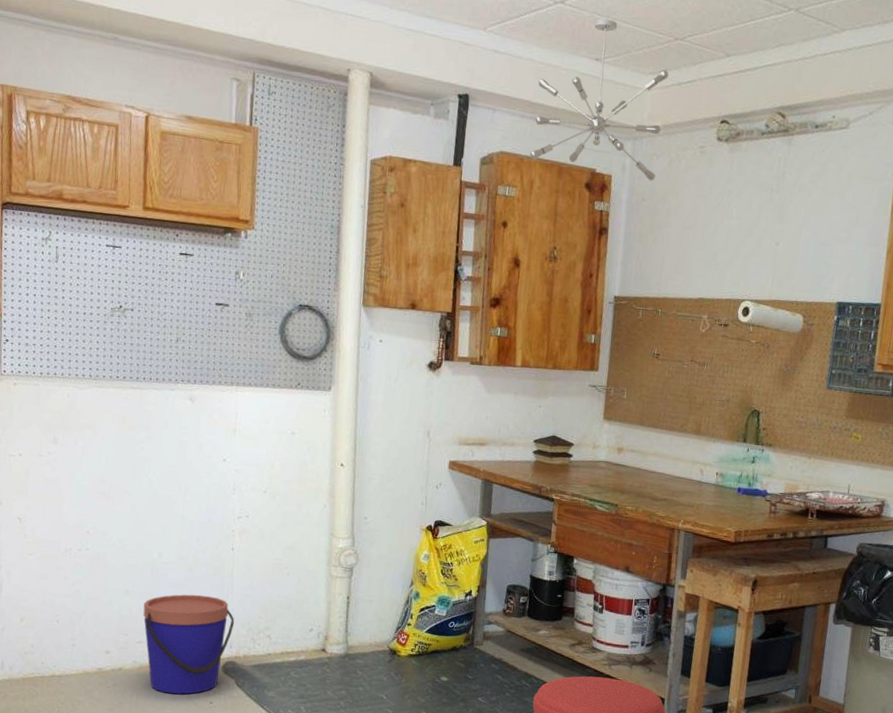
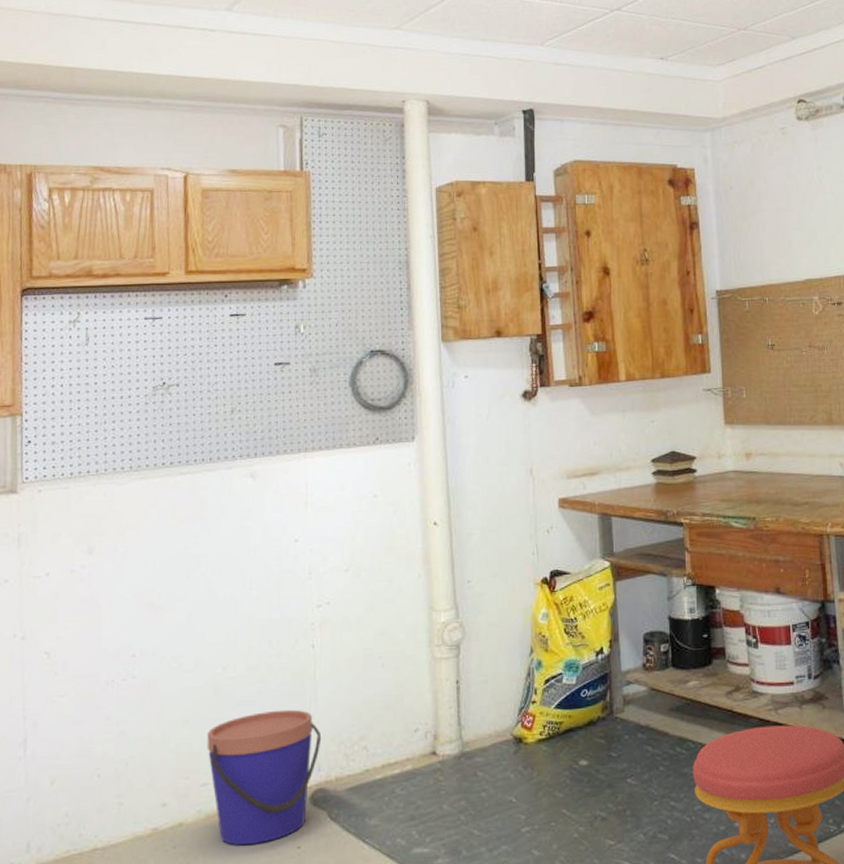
light fixture: present [530,19,669,181] -> none [605,20,740,169]

